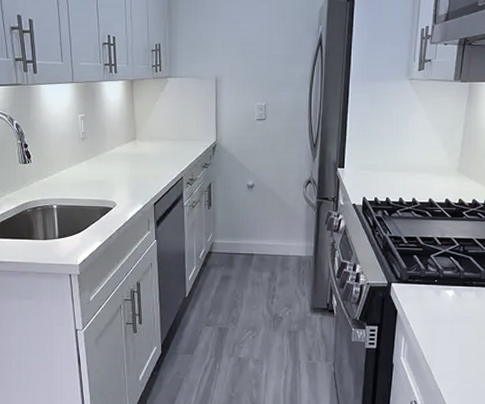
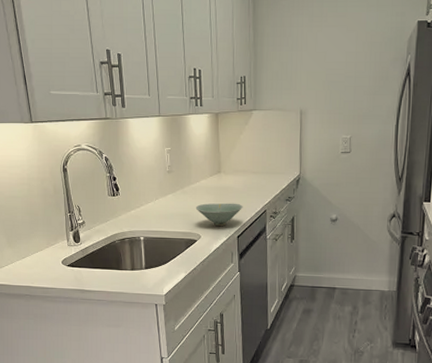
bowl: none [110,170,159,193] -> present [195,203,243,226]

